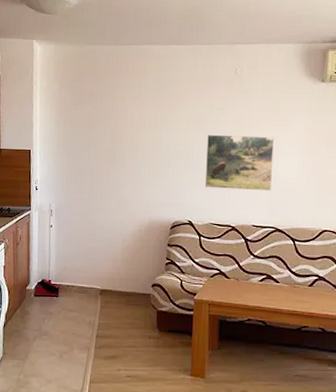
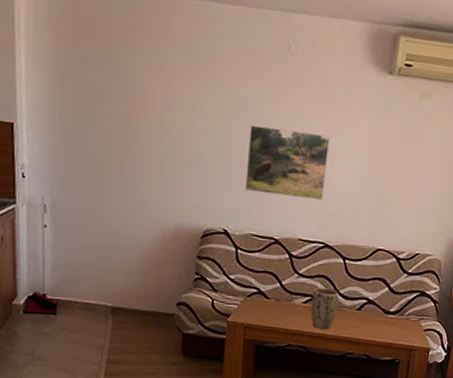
plant pot: none [266,267,291,305] -> present [310,288,338,330]

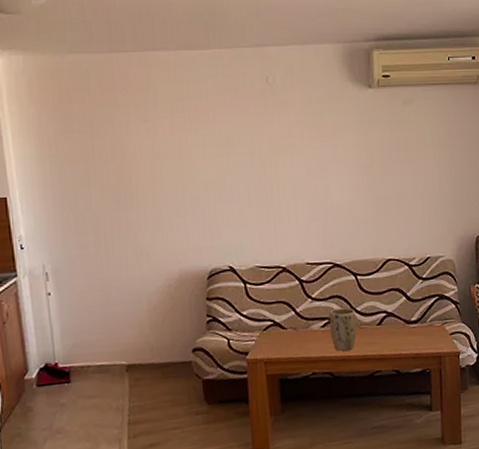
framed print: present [244,124,331,201] -> none [241,156,324,225]

